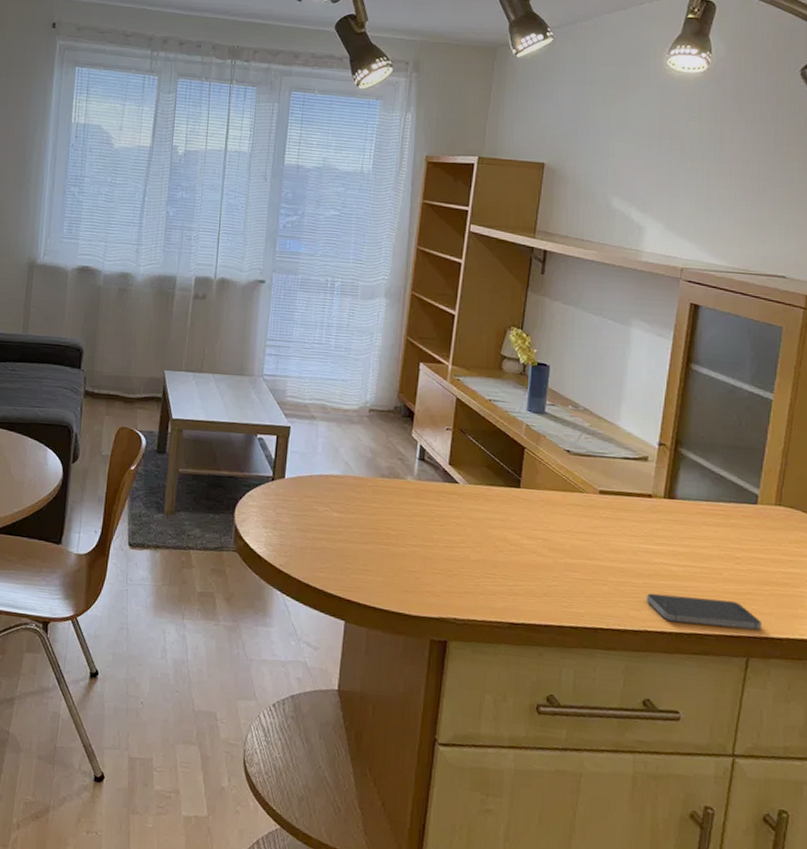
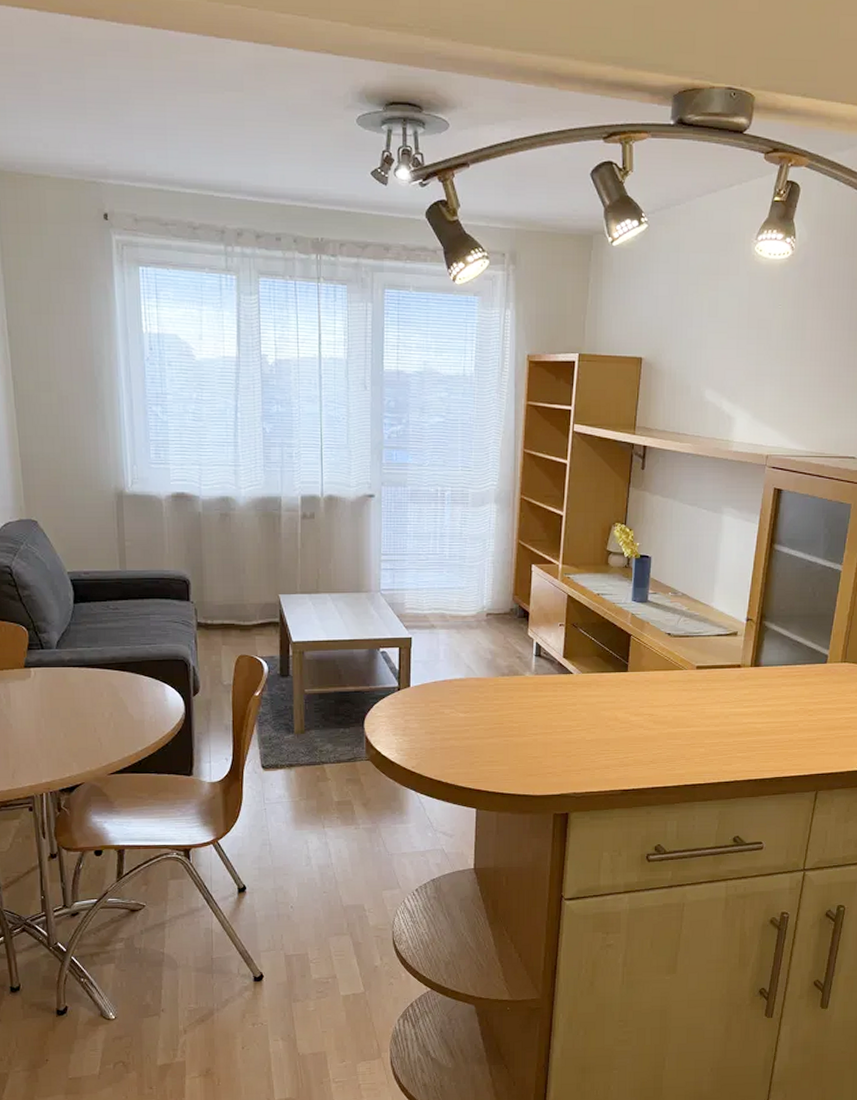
smartphone: present [646,593,763,630] -> none [736,746,829,771]

